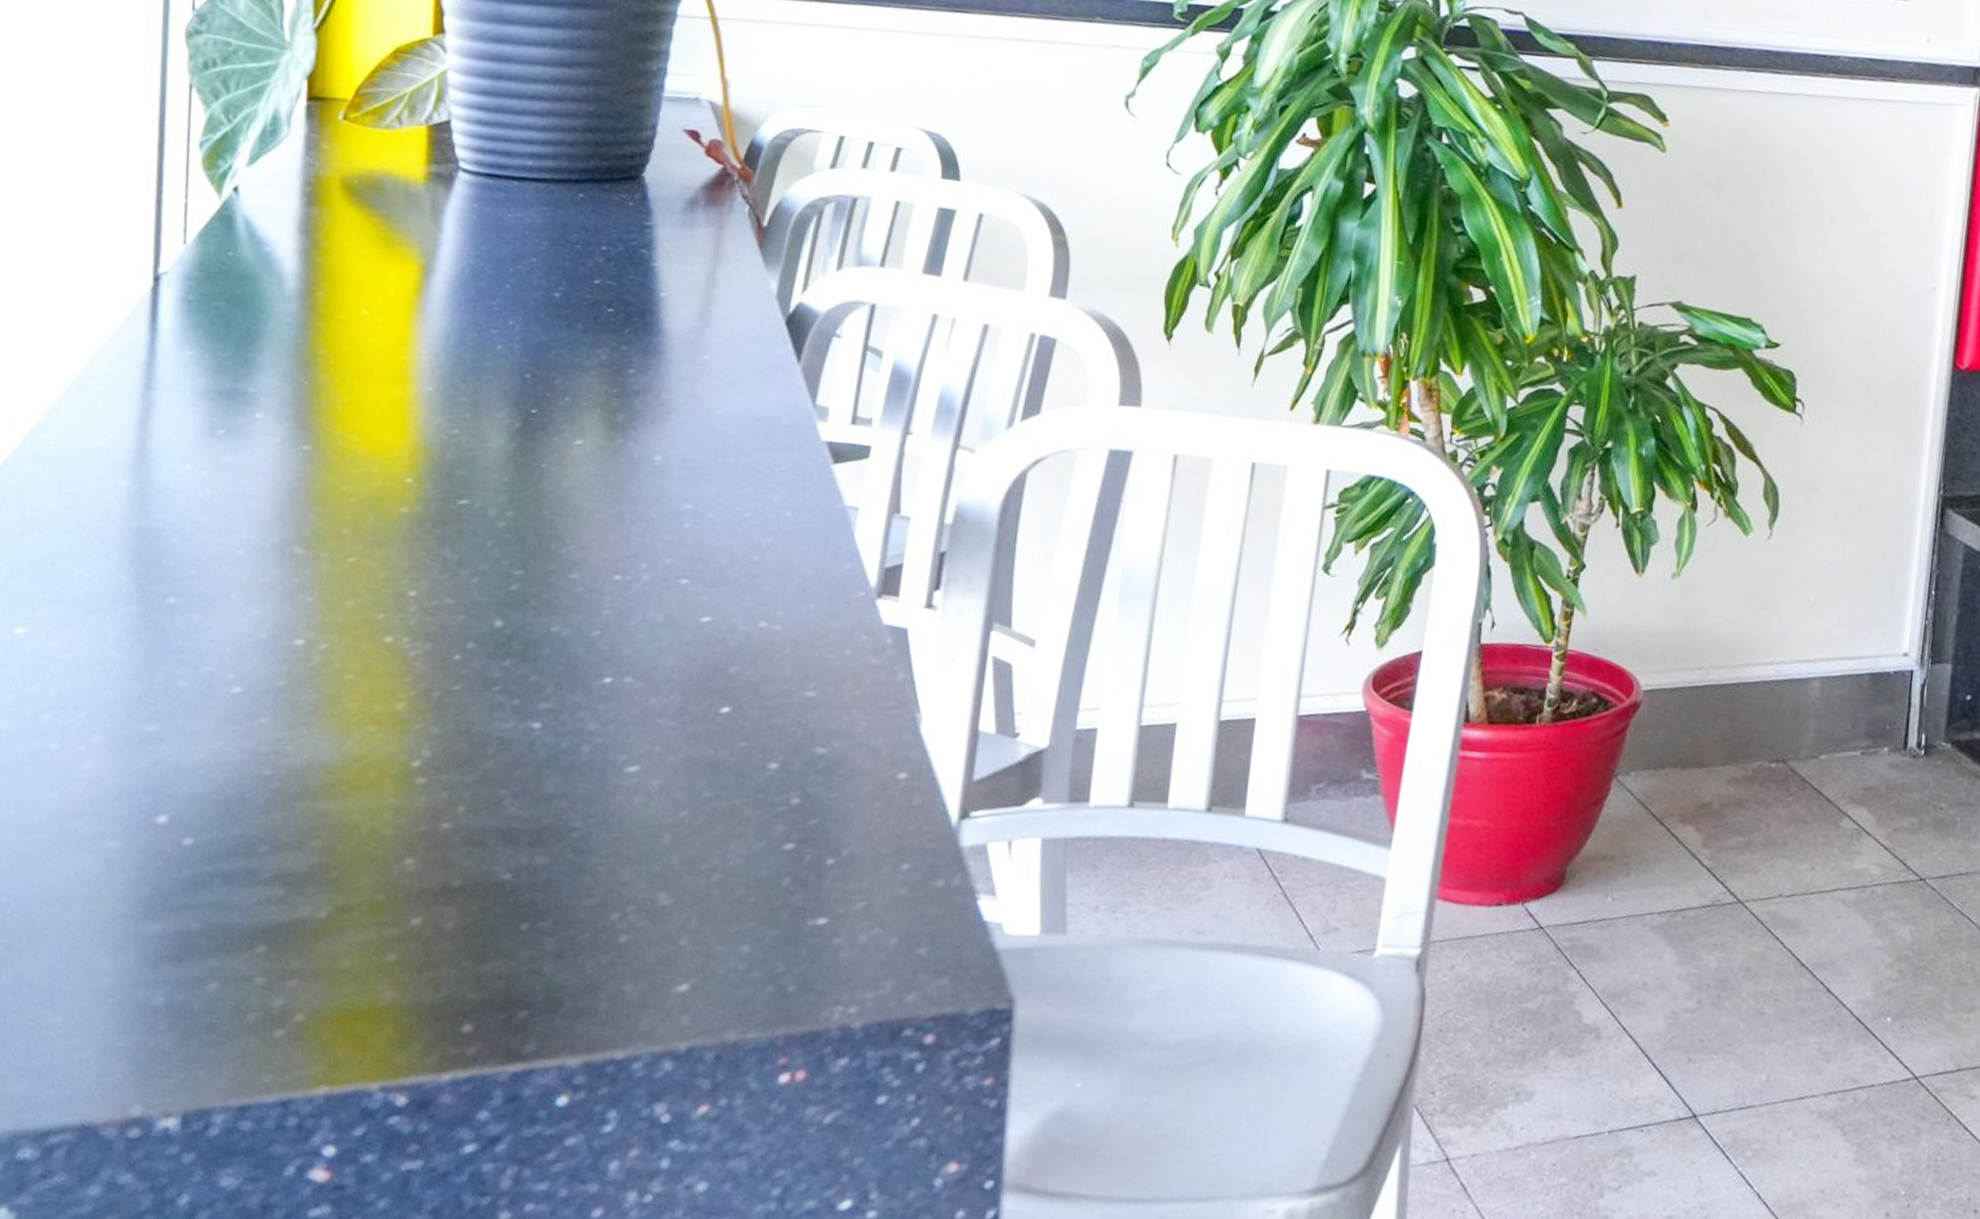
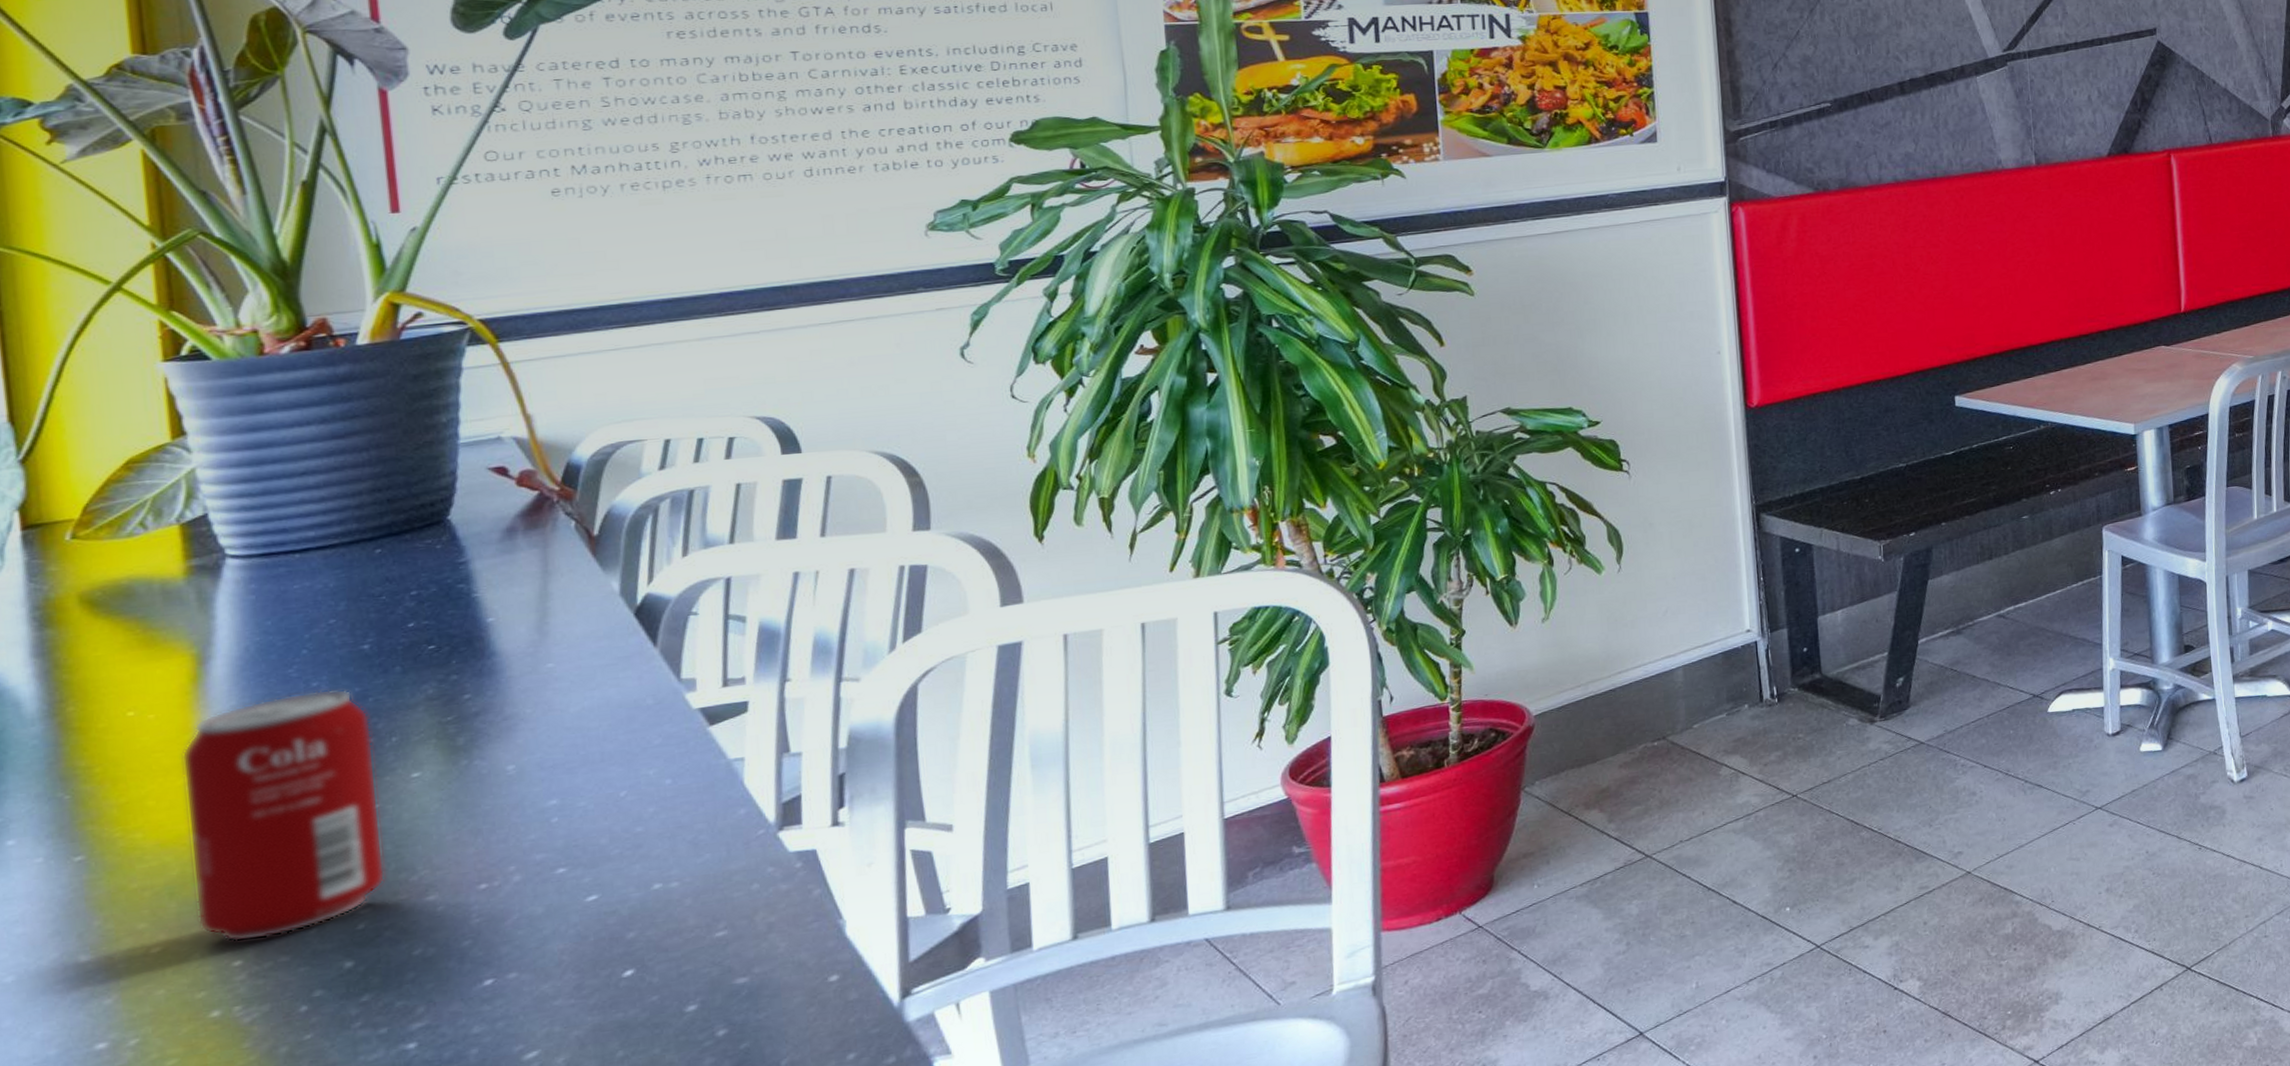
beverage can: none [387,327,550,576] -> present [181,689,386,942]

